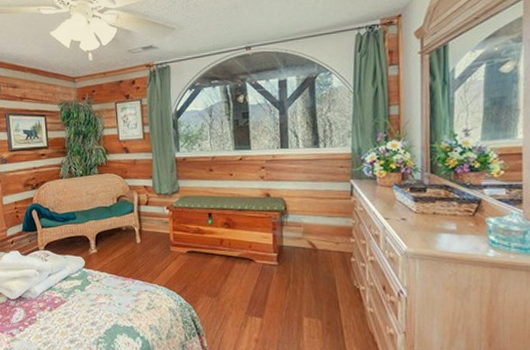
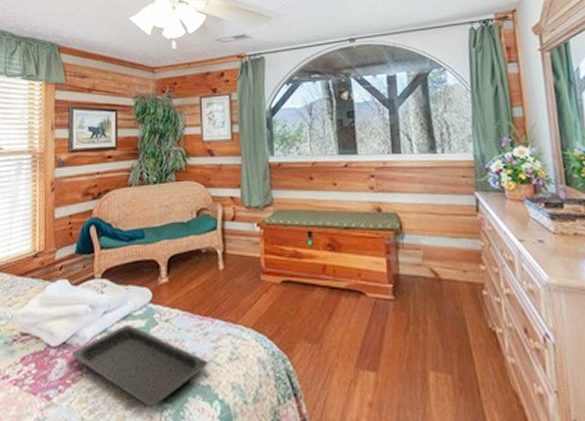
serving tray: none [26,283,131,342] -> present [71,324,208,408]

